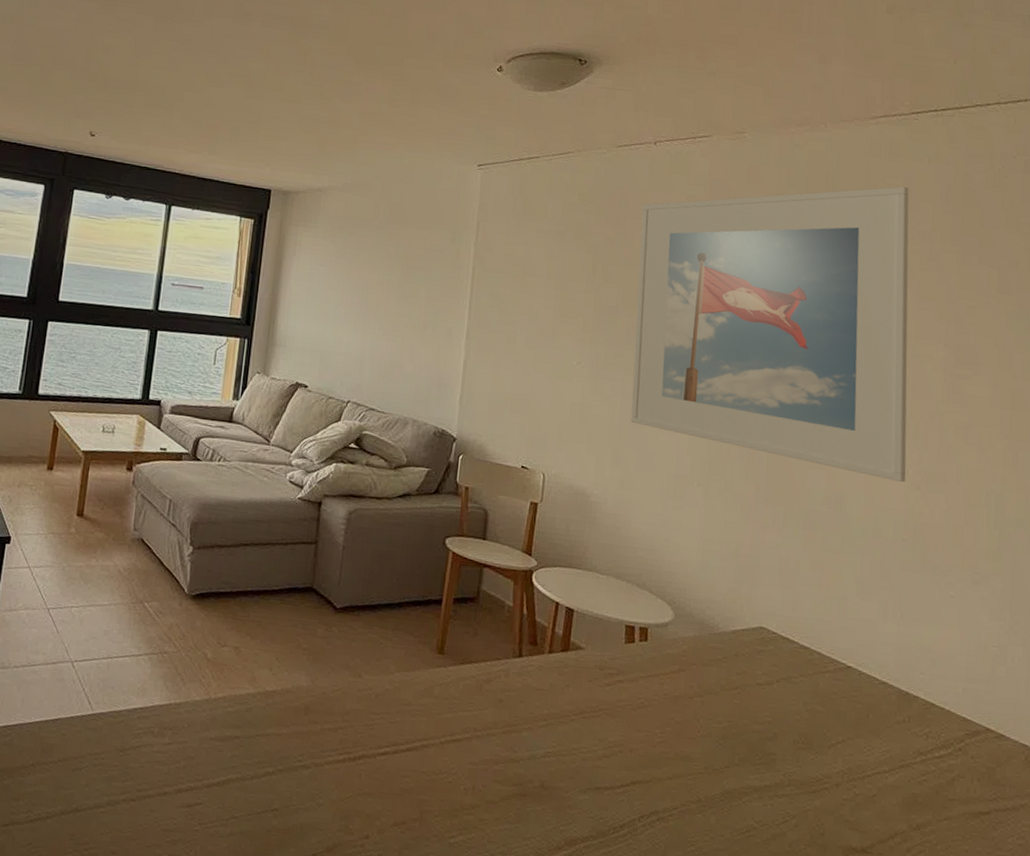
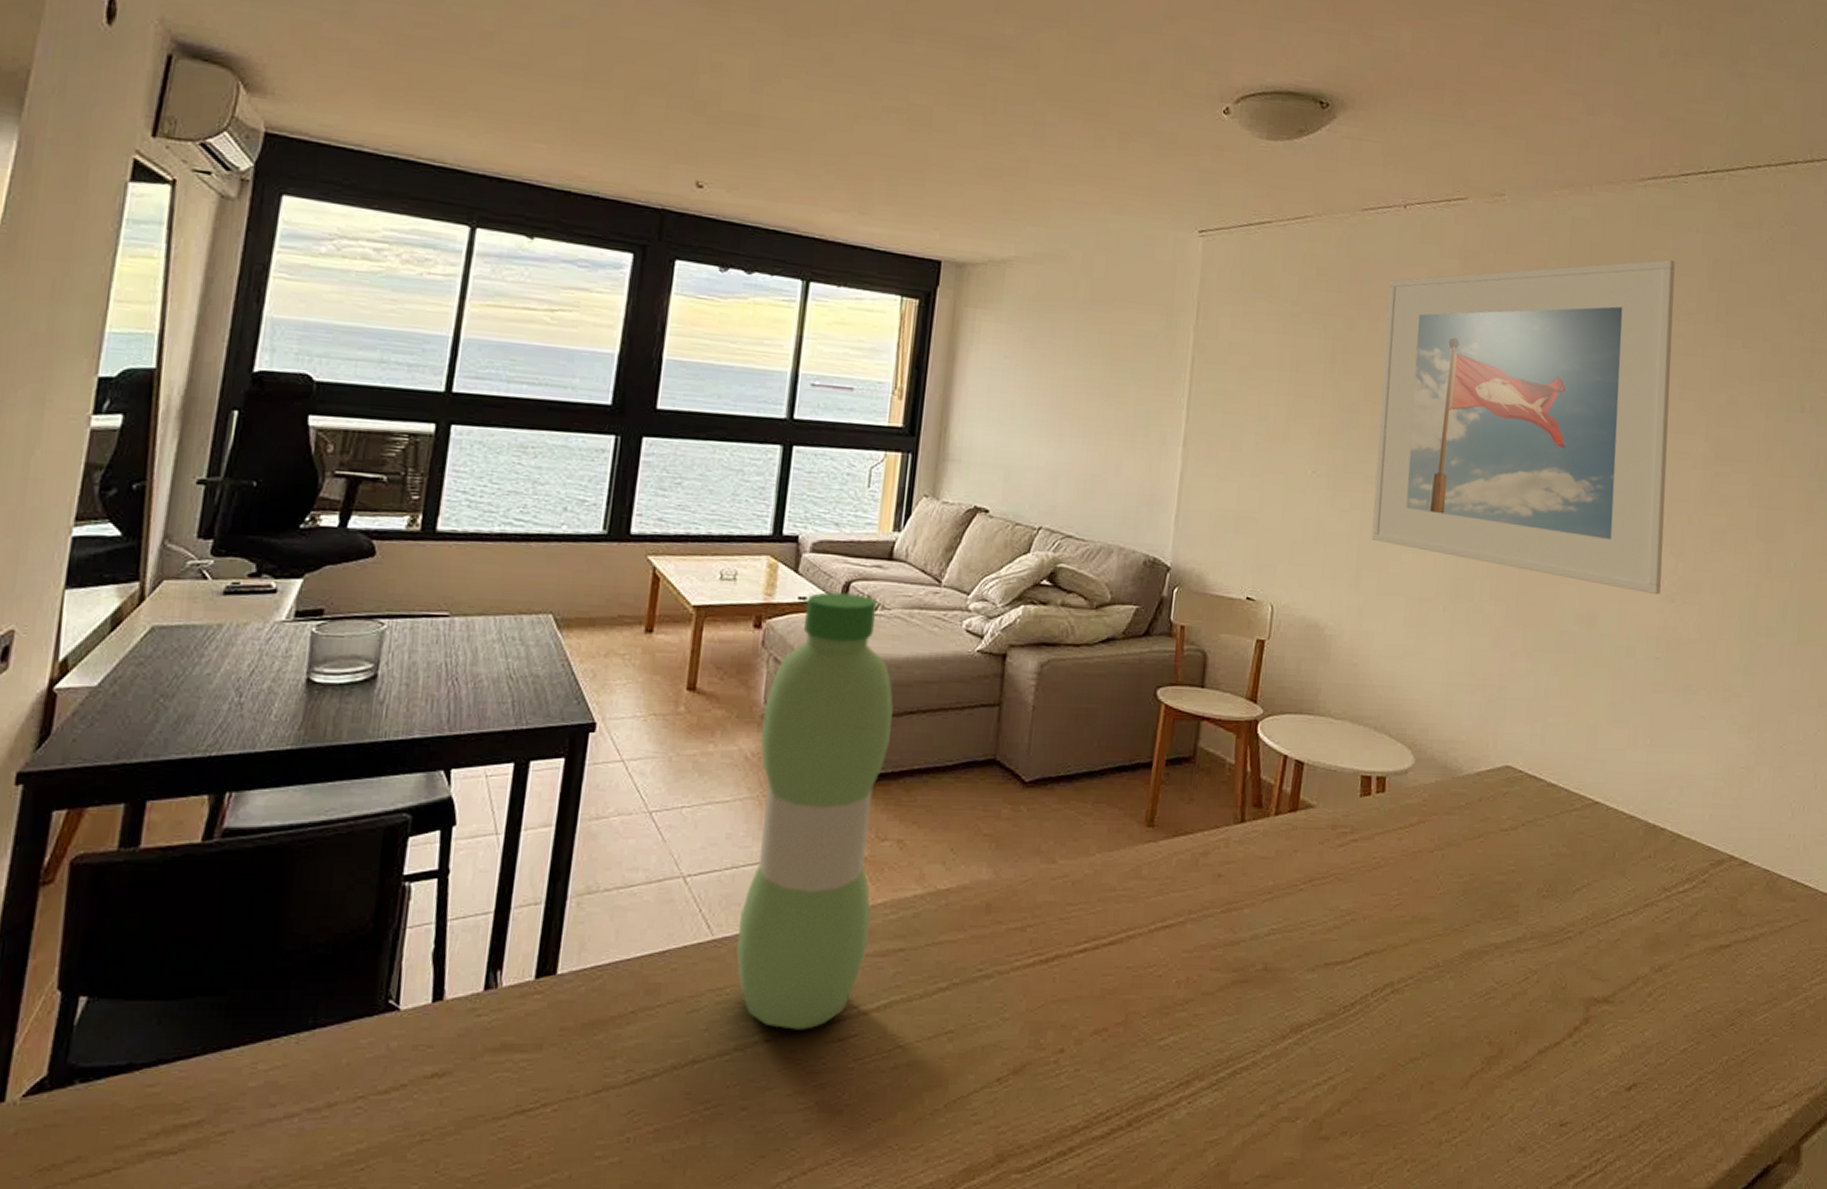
water bottle: none [110,445,232,795] -> present [736,592,894,1030]

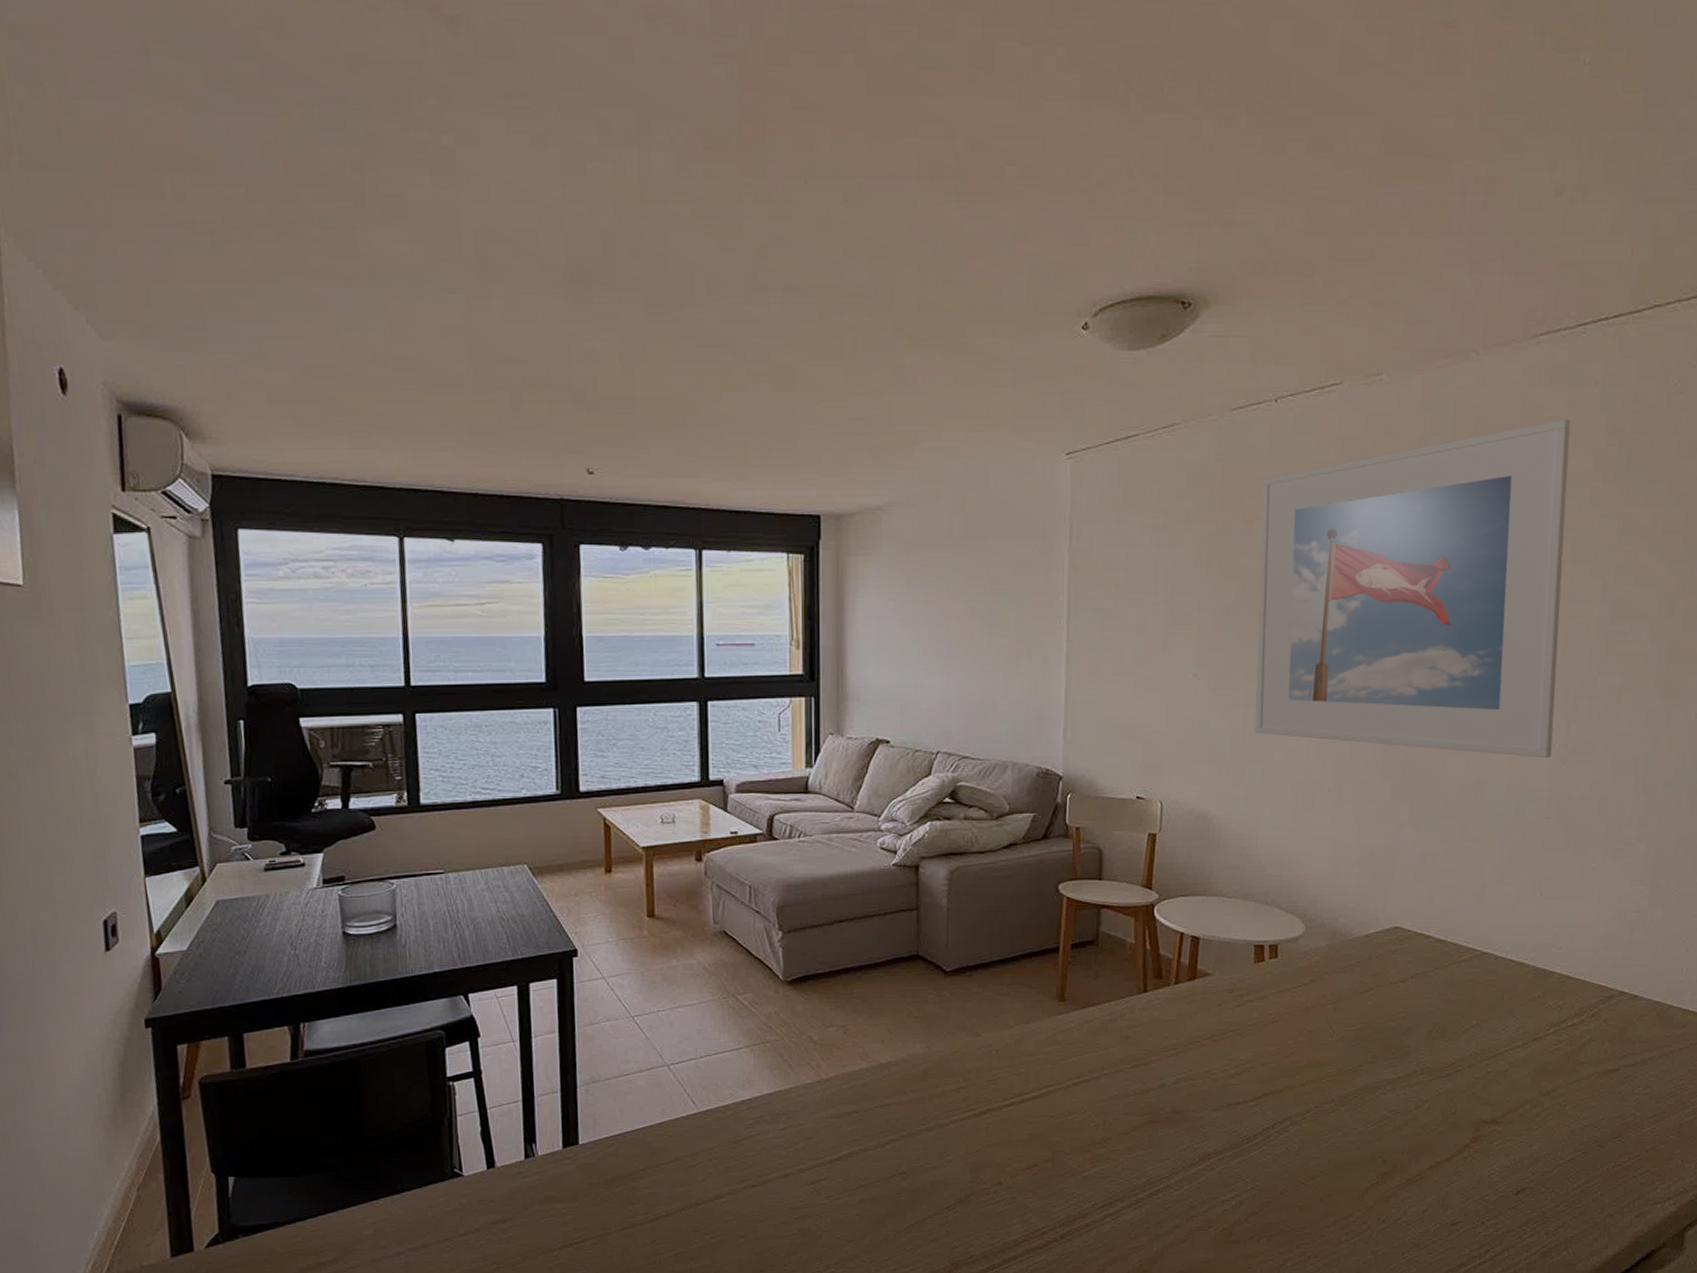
water bottle: present [736,592,894,1030] -> none [713,825,826,1177]

